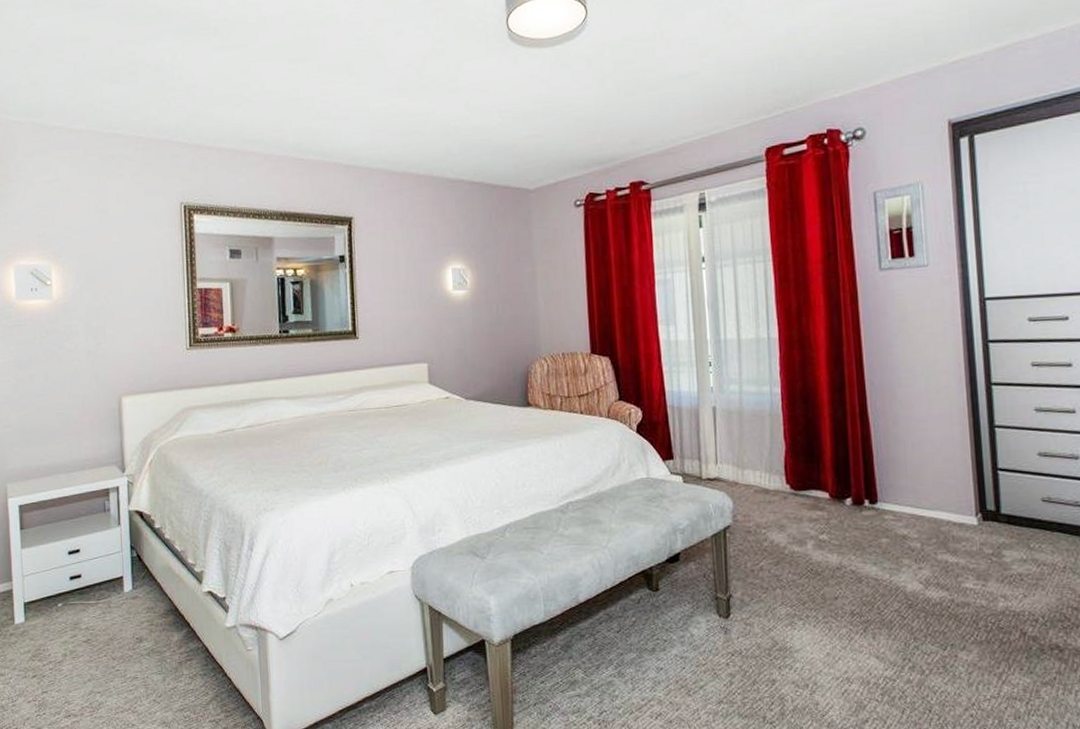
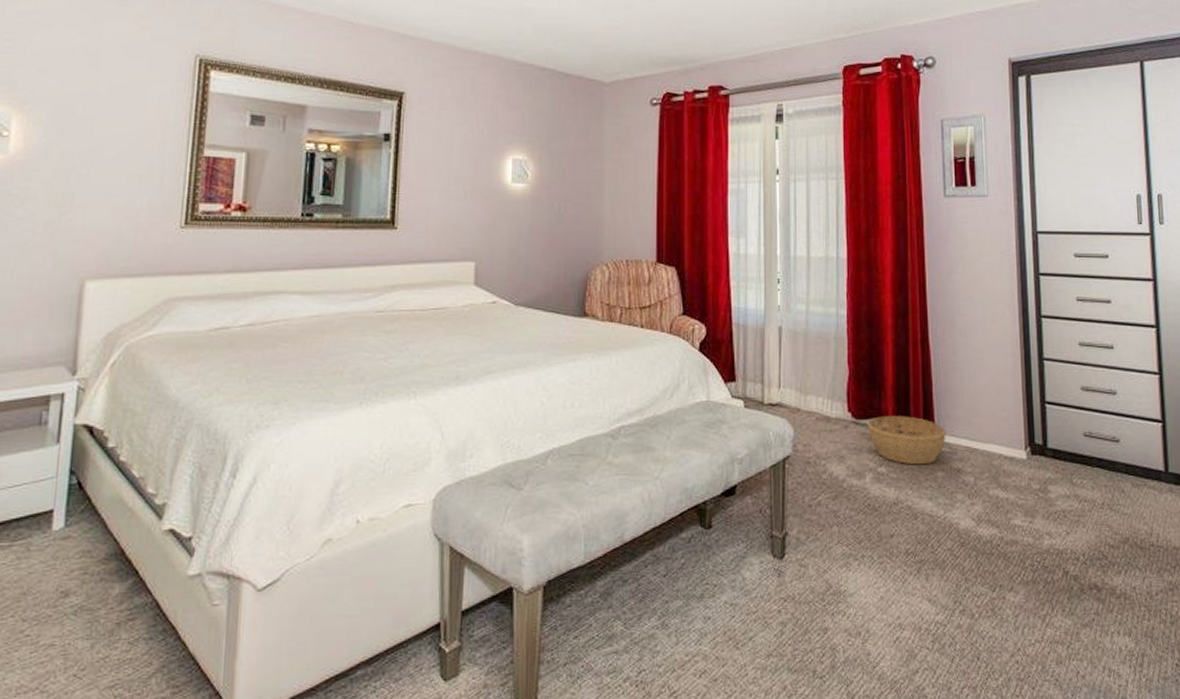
basket: none [806,486,891,532] -> present [867,416,947,465]

